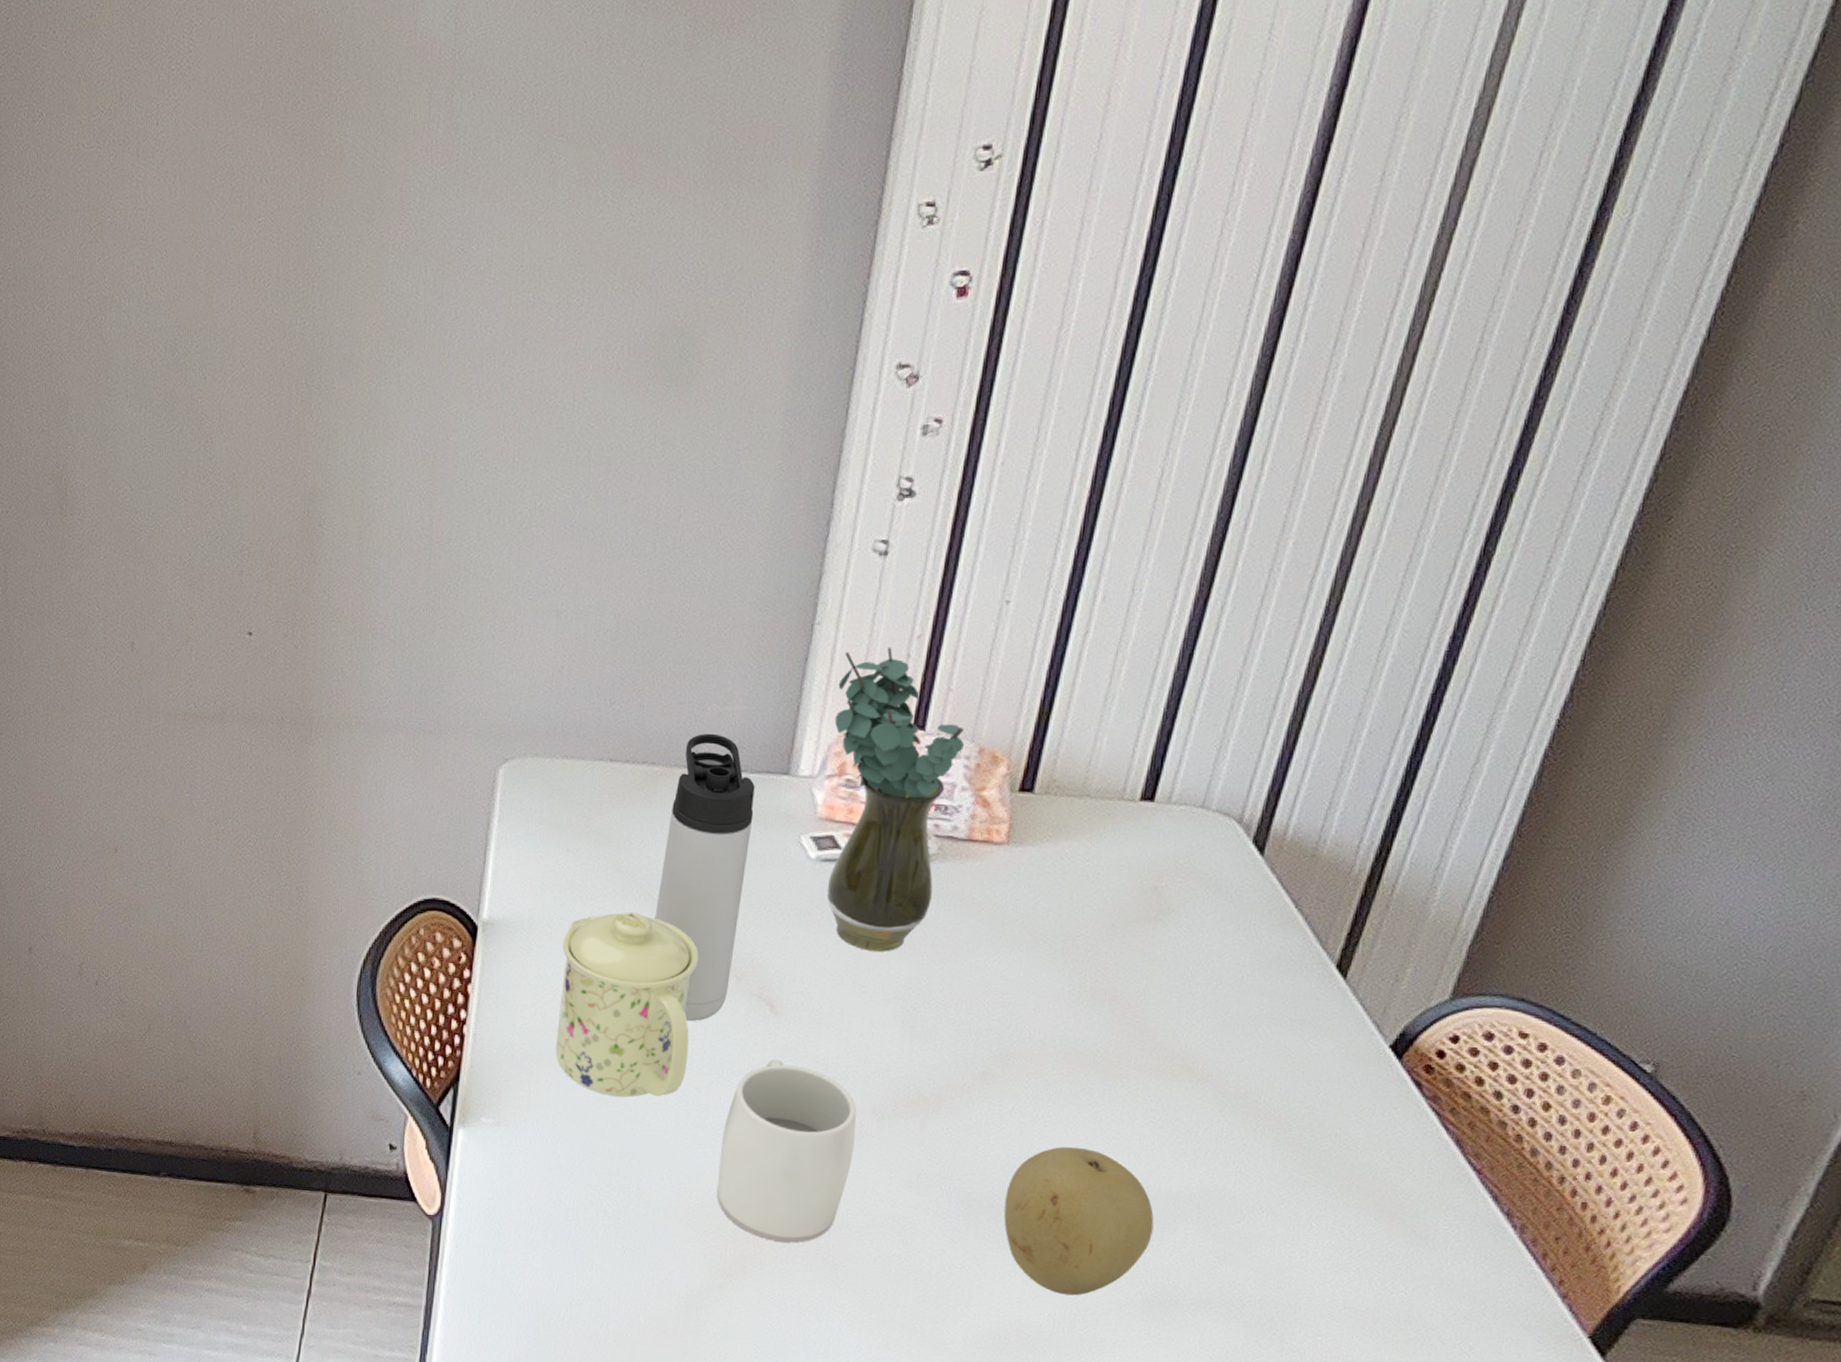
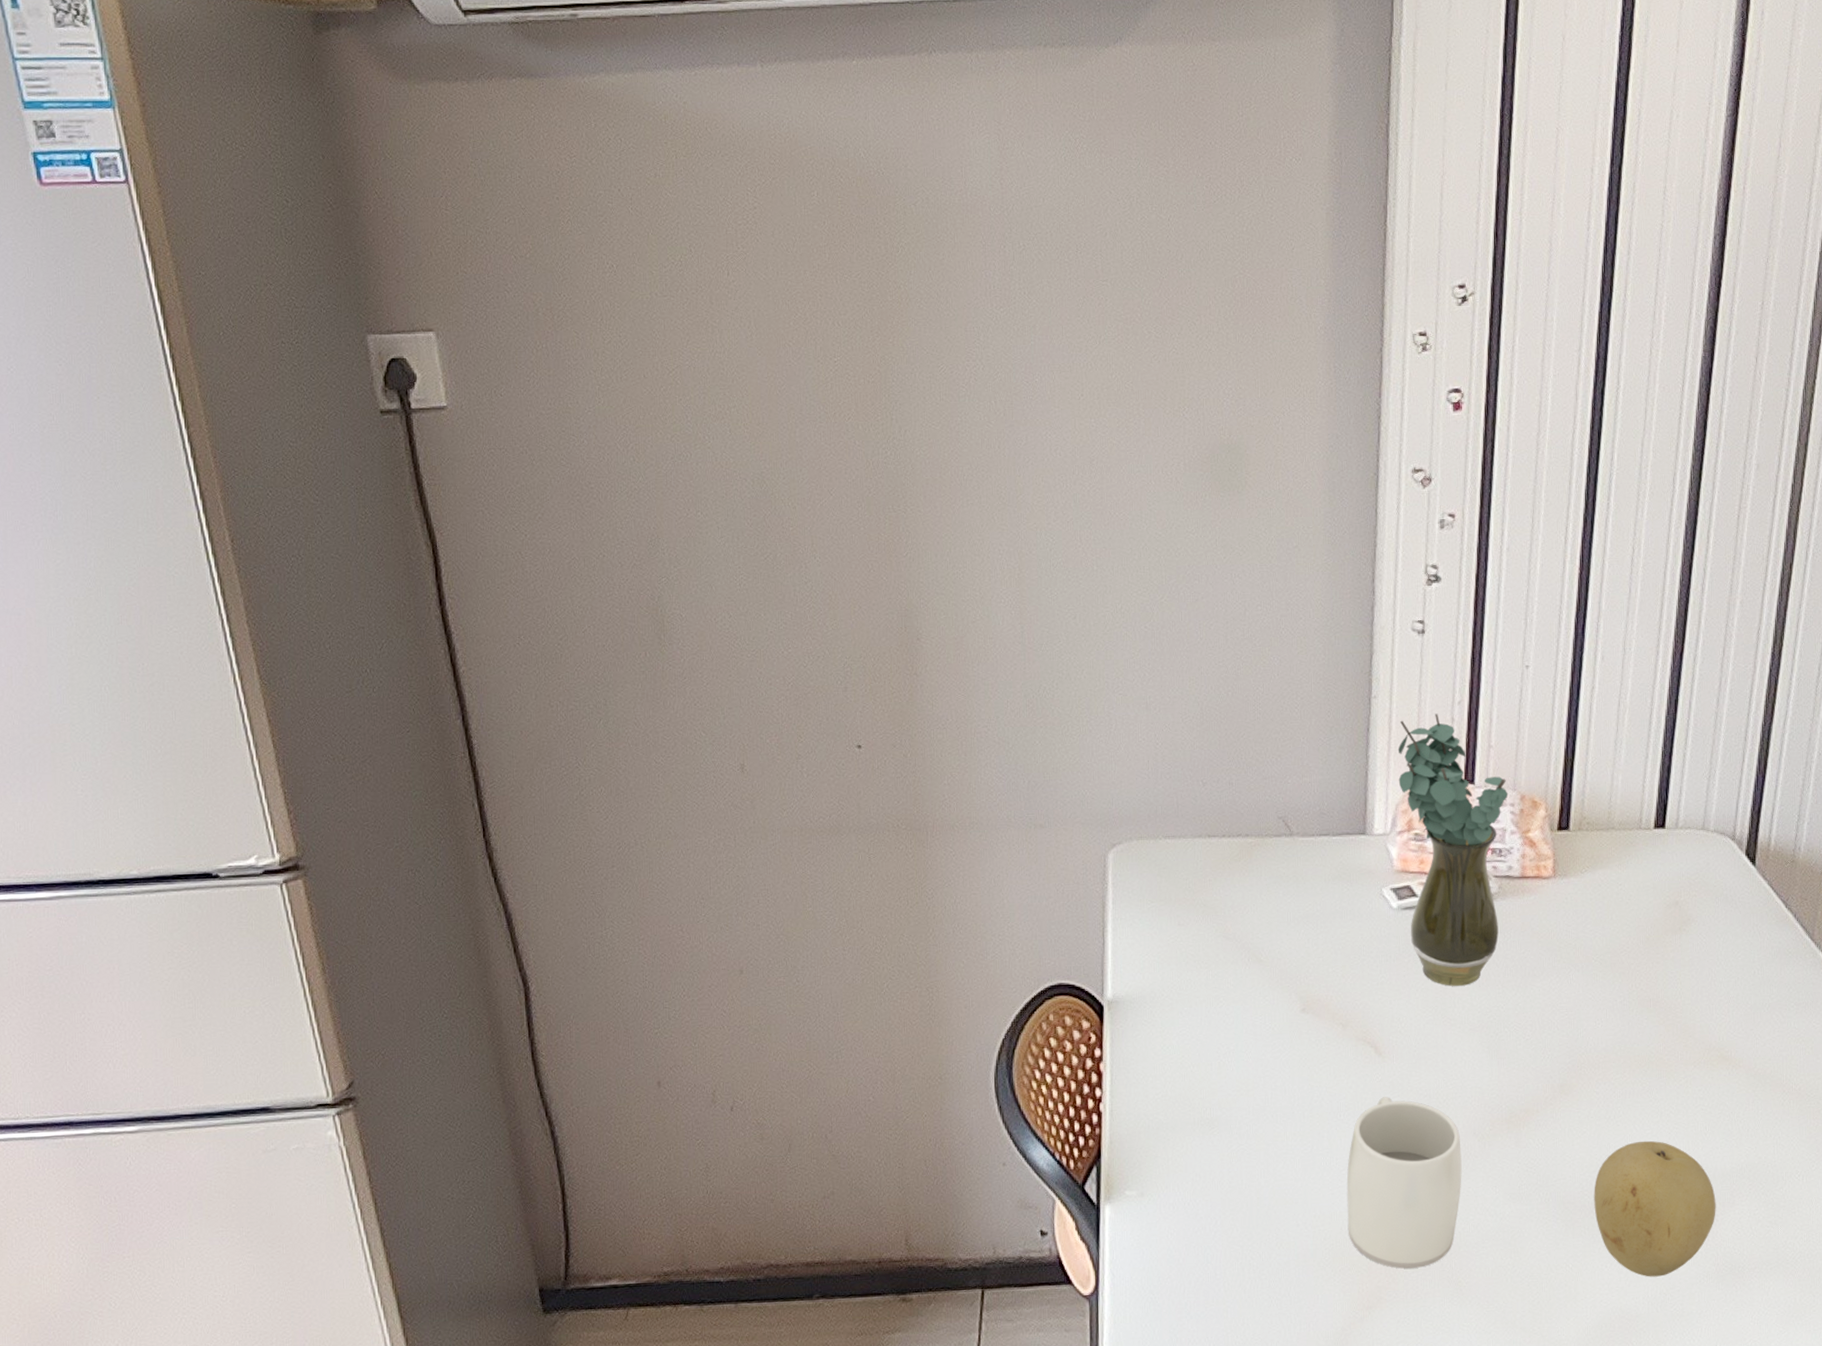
mug: present [555,912,699,1097] -> none [1183,976,1308,1152]
thermos bottle: present [655,733,755,1022] -> none [1264,803,1340,1072]

